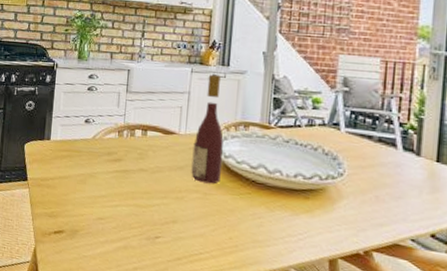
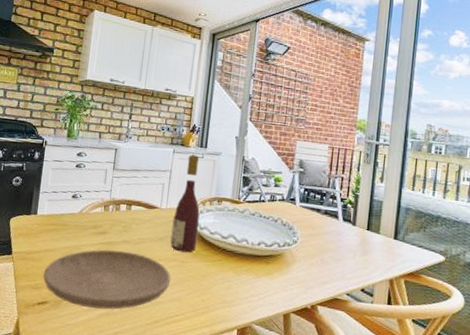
plate: none [59,178,193,243] -> present [43,249,171,310]

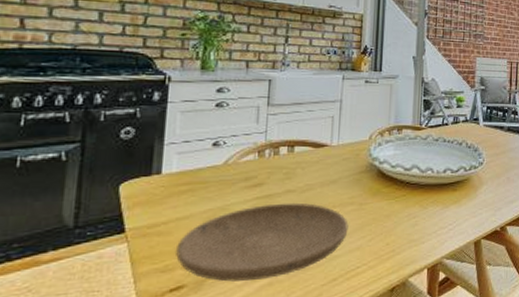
wine bottle: present [170,155,200,253] -> none [345,80,378,193]

